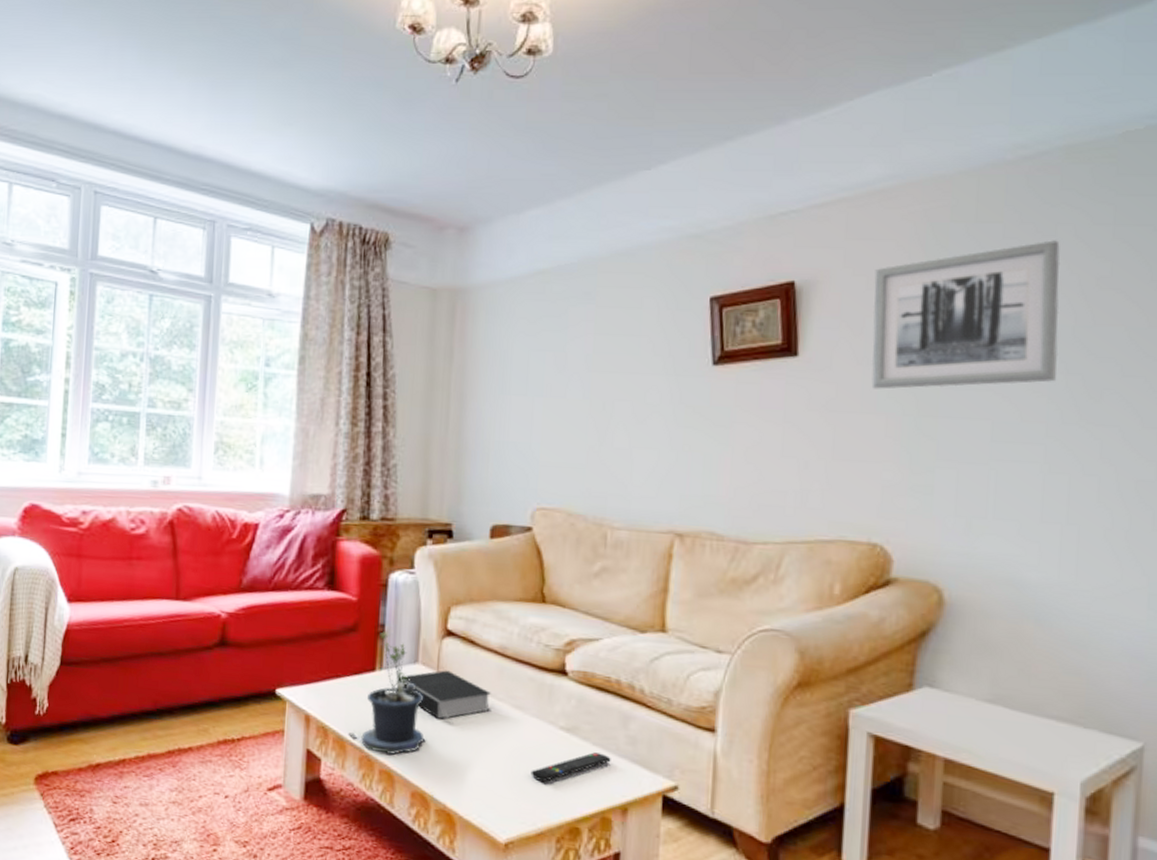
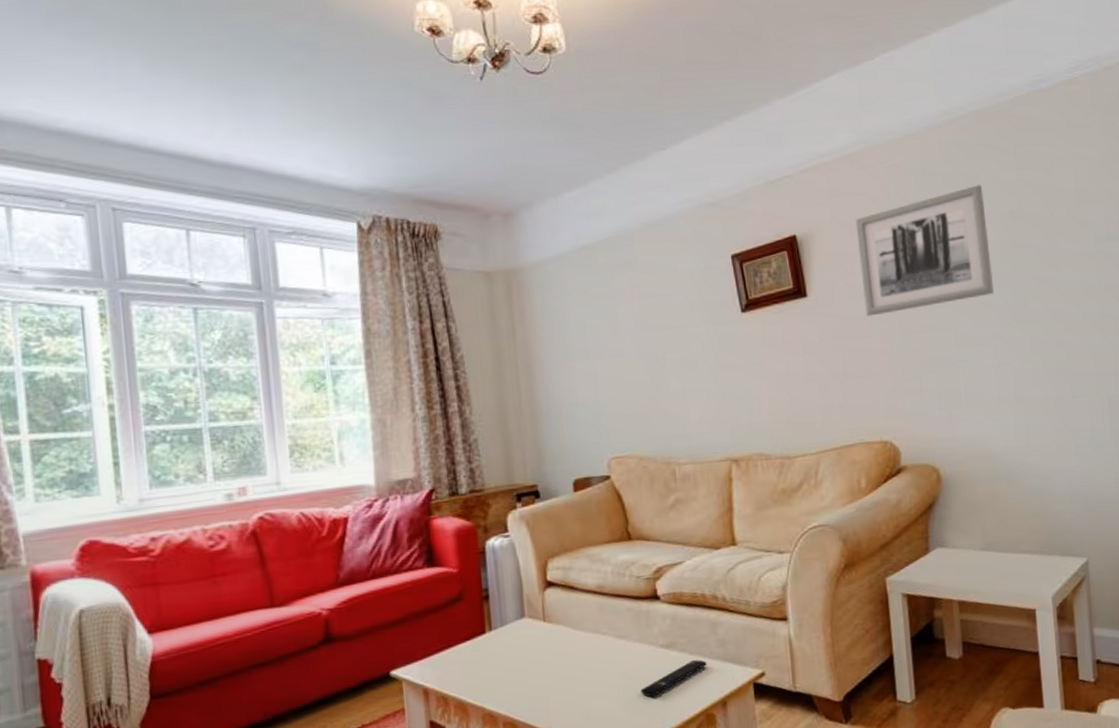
potted plant: present [348,630,426,755] -> none [468,594,543,707]
book: present [397,670,491,723] -> none [508,617,598,665]

